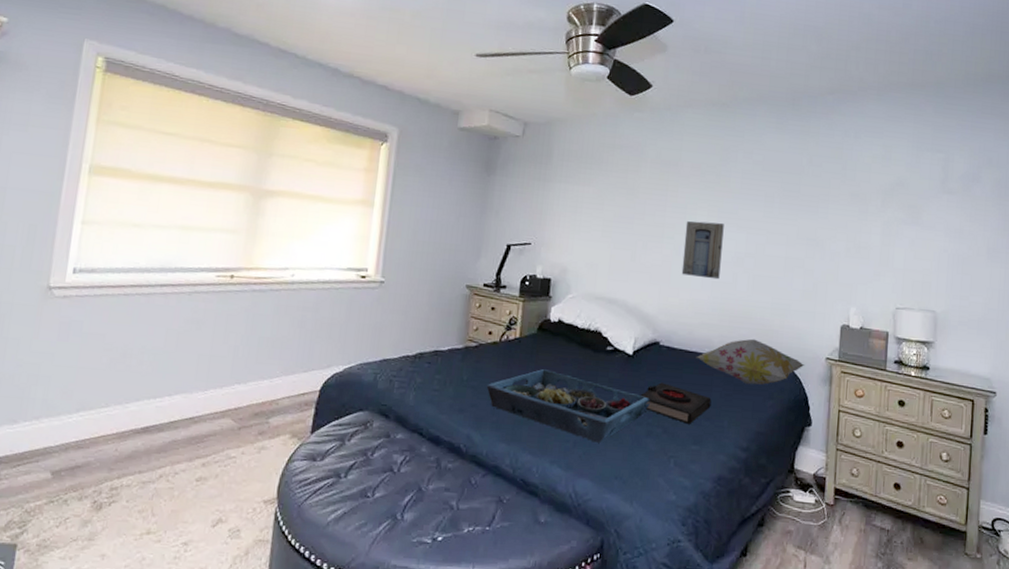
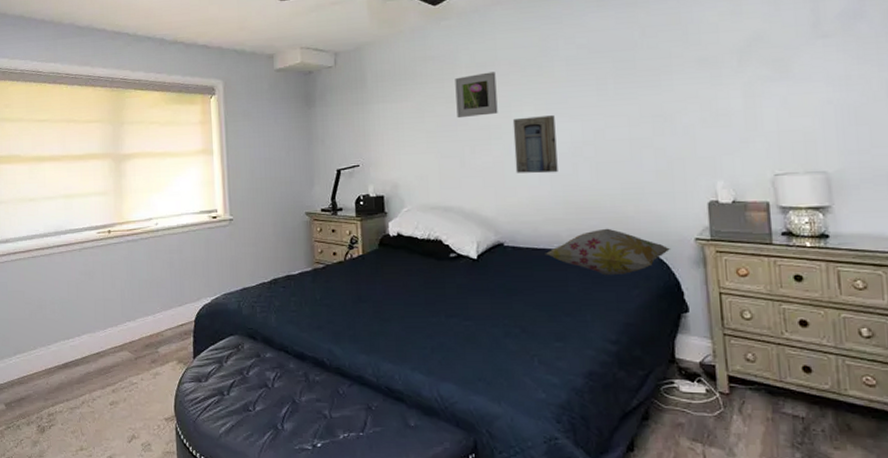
serving tray: present [486,369,650,443] -> none [339,282,503,347]
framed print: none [635,171,678,214] -> present [455,72,498,119]
book: present [640,382,712,424] -> none [491,283,569,321]

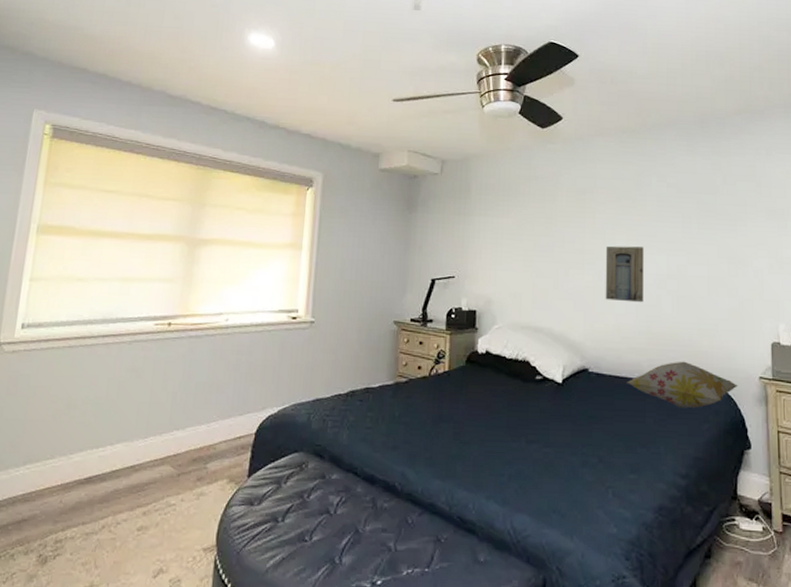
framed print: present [455,72,498,119] -> none [555,198,594,240]

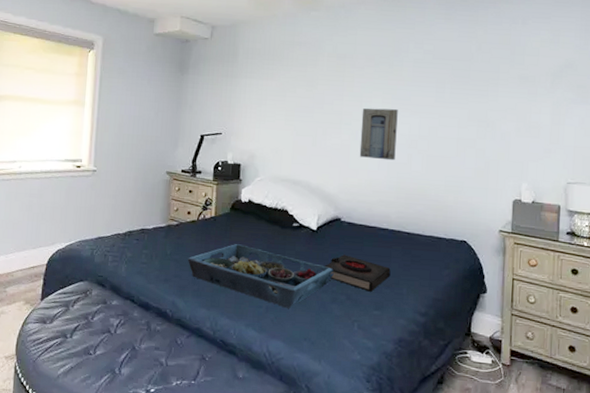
serving tray: none [418,402,583,475] -> present [187,244,334,308]
book: none [572,410,646,452] -> present [324,254,391,292]
decorative pillow: present [626,361,739,409] -> none [375,214,479,256]

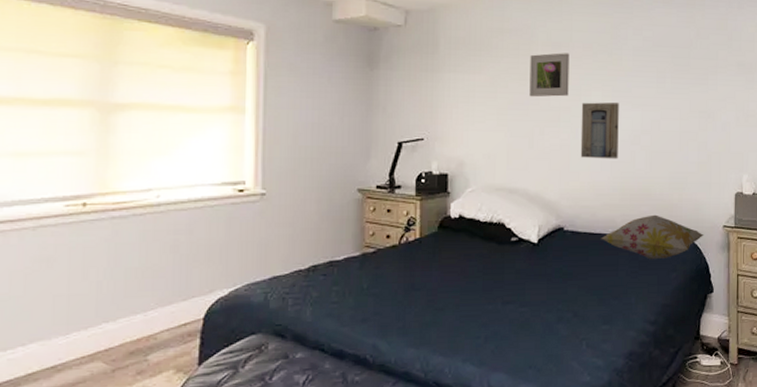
serving tray: present [187,244,334,308] -> none [389,268,558,335]
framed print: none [315,63,353,102] -> present [529,53,569,97]
book: present [324,254,391,292] -> none [548,267,618,305]
decorative pillow: none [375,214,479,256] -> present [600,214,704,260]

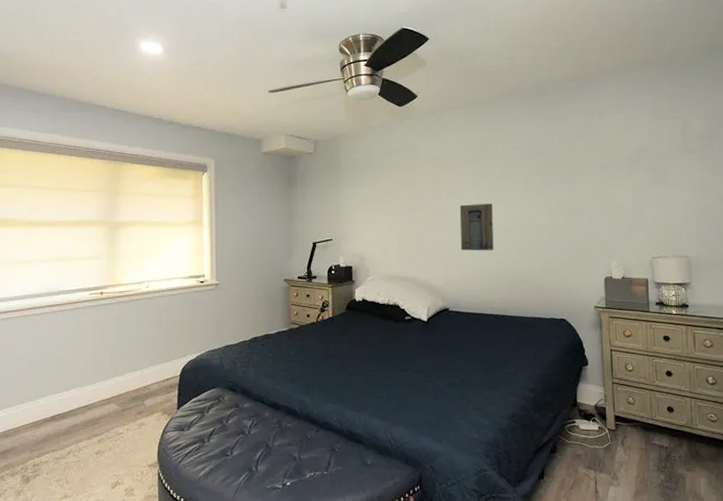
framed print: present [529,53,569,97] -> none [414,165,448,203]
decorative pillow: present [600,214,704,260] -> none [481,297,577,336]

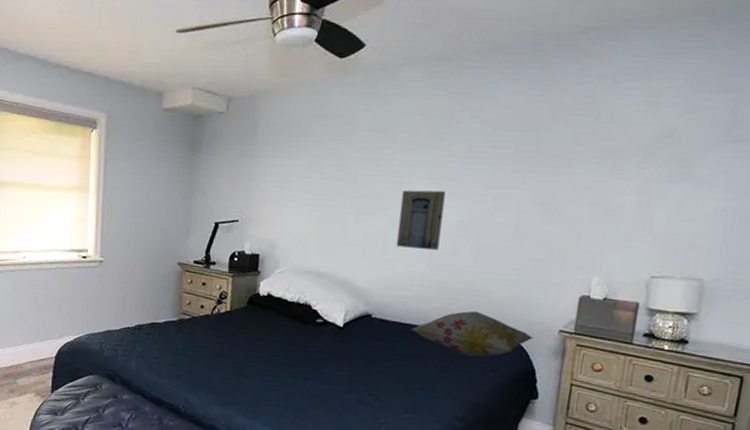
decorative pillow: none [481,297,577,336] -> present [410,311,534,357]

